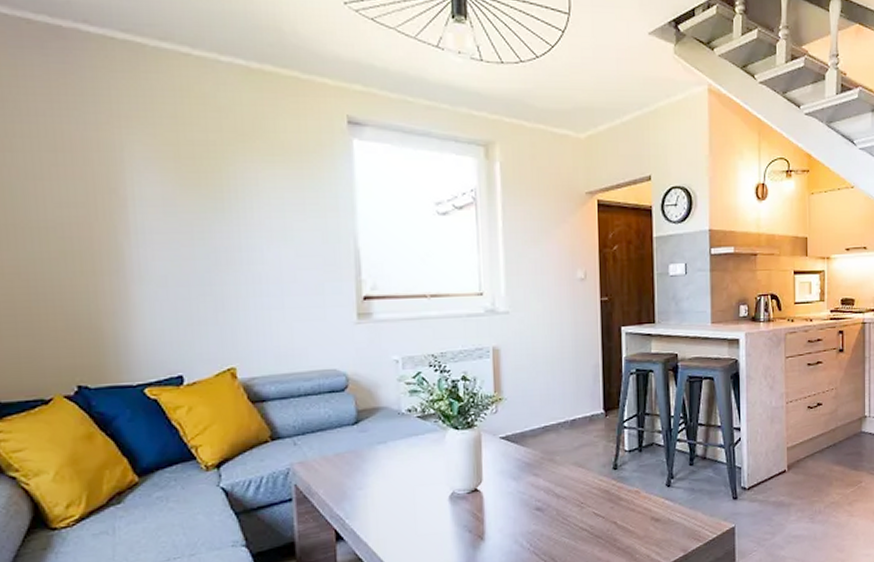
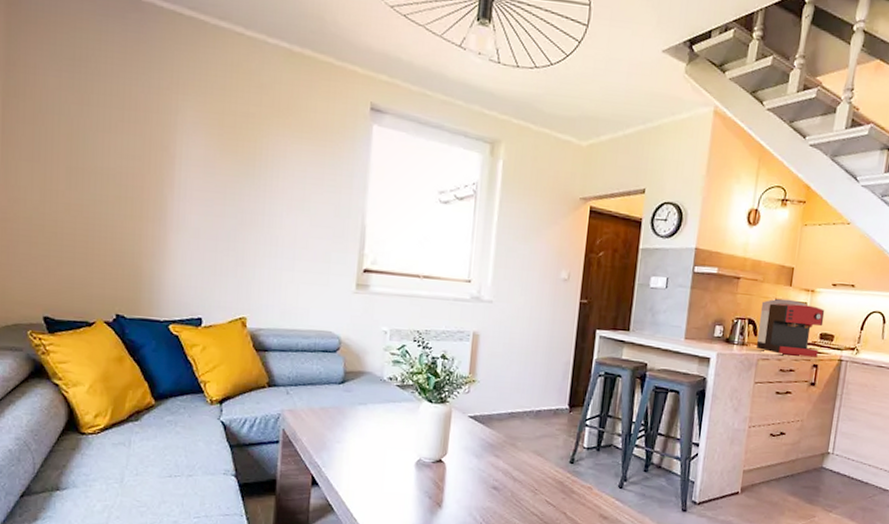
coffee maker: none [781,269,843,326] -> present [756,298,825,358]

